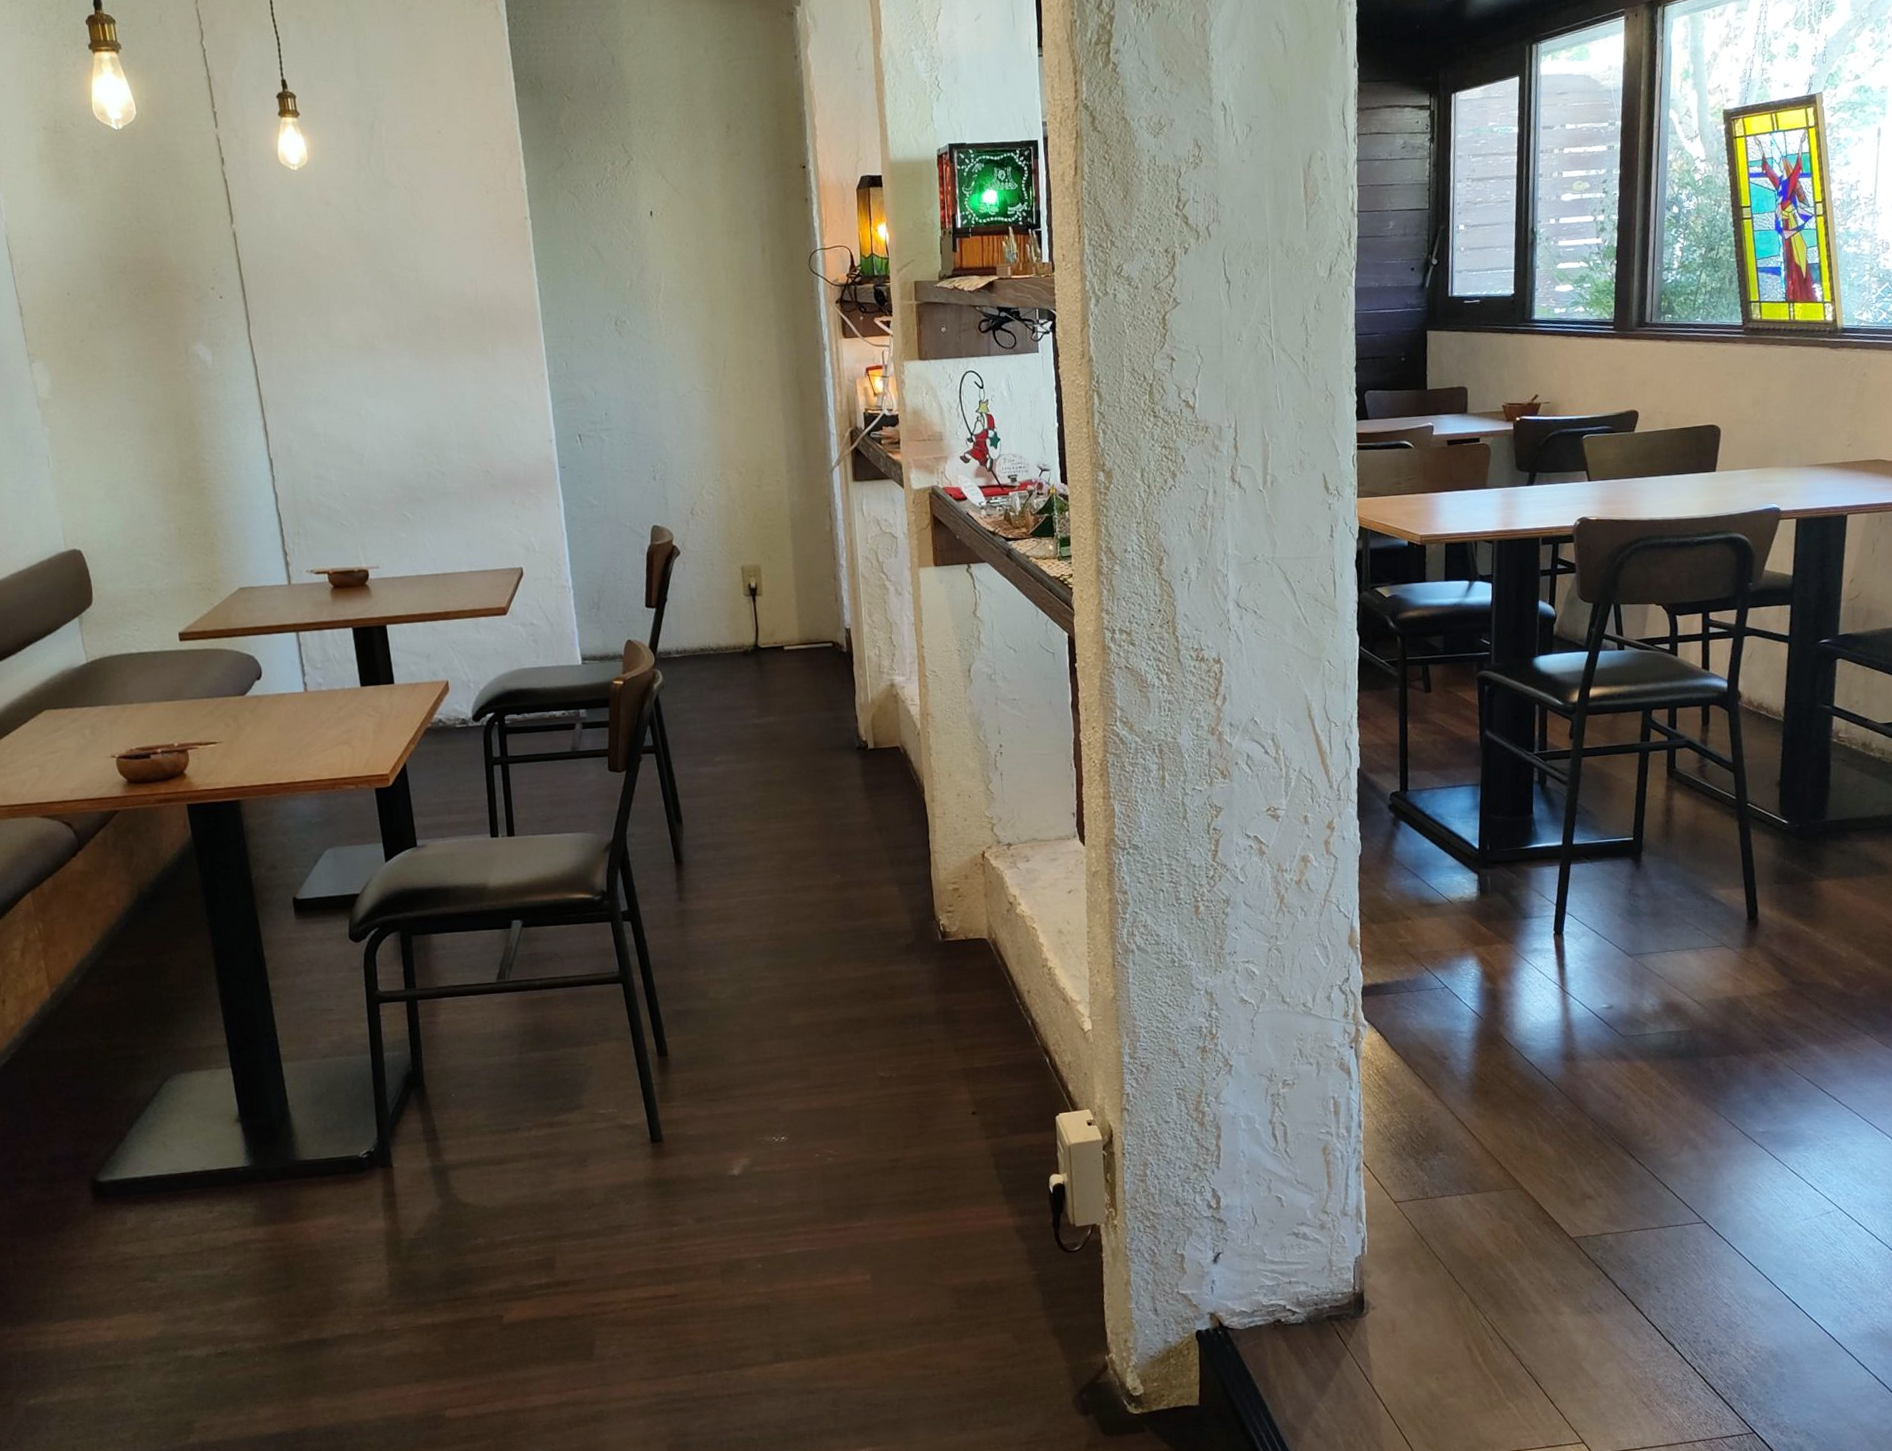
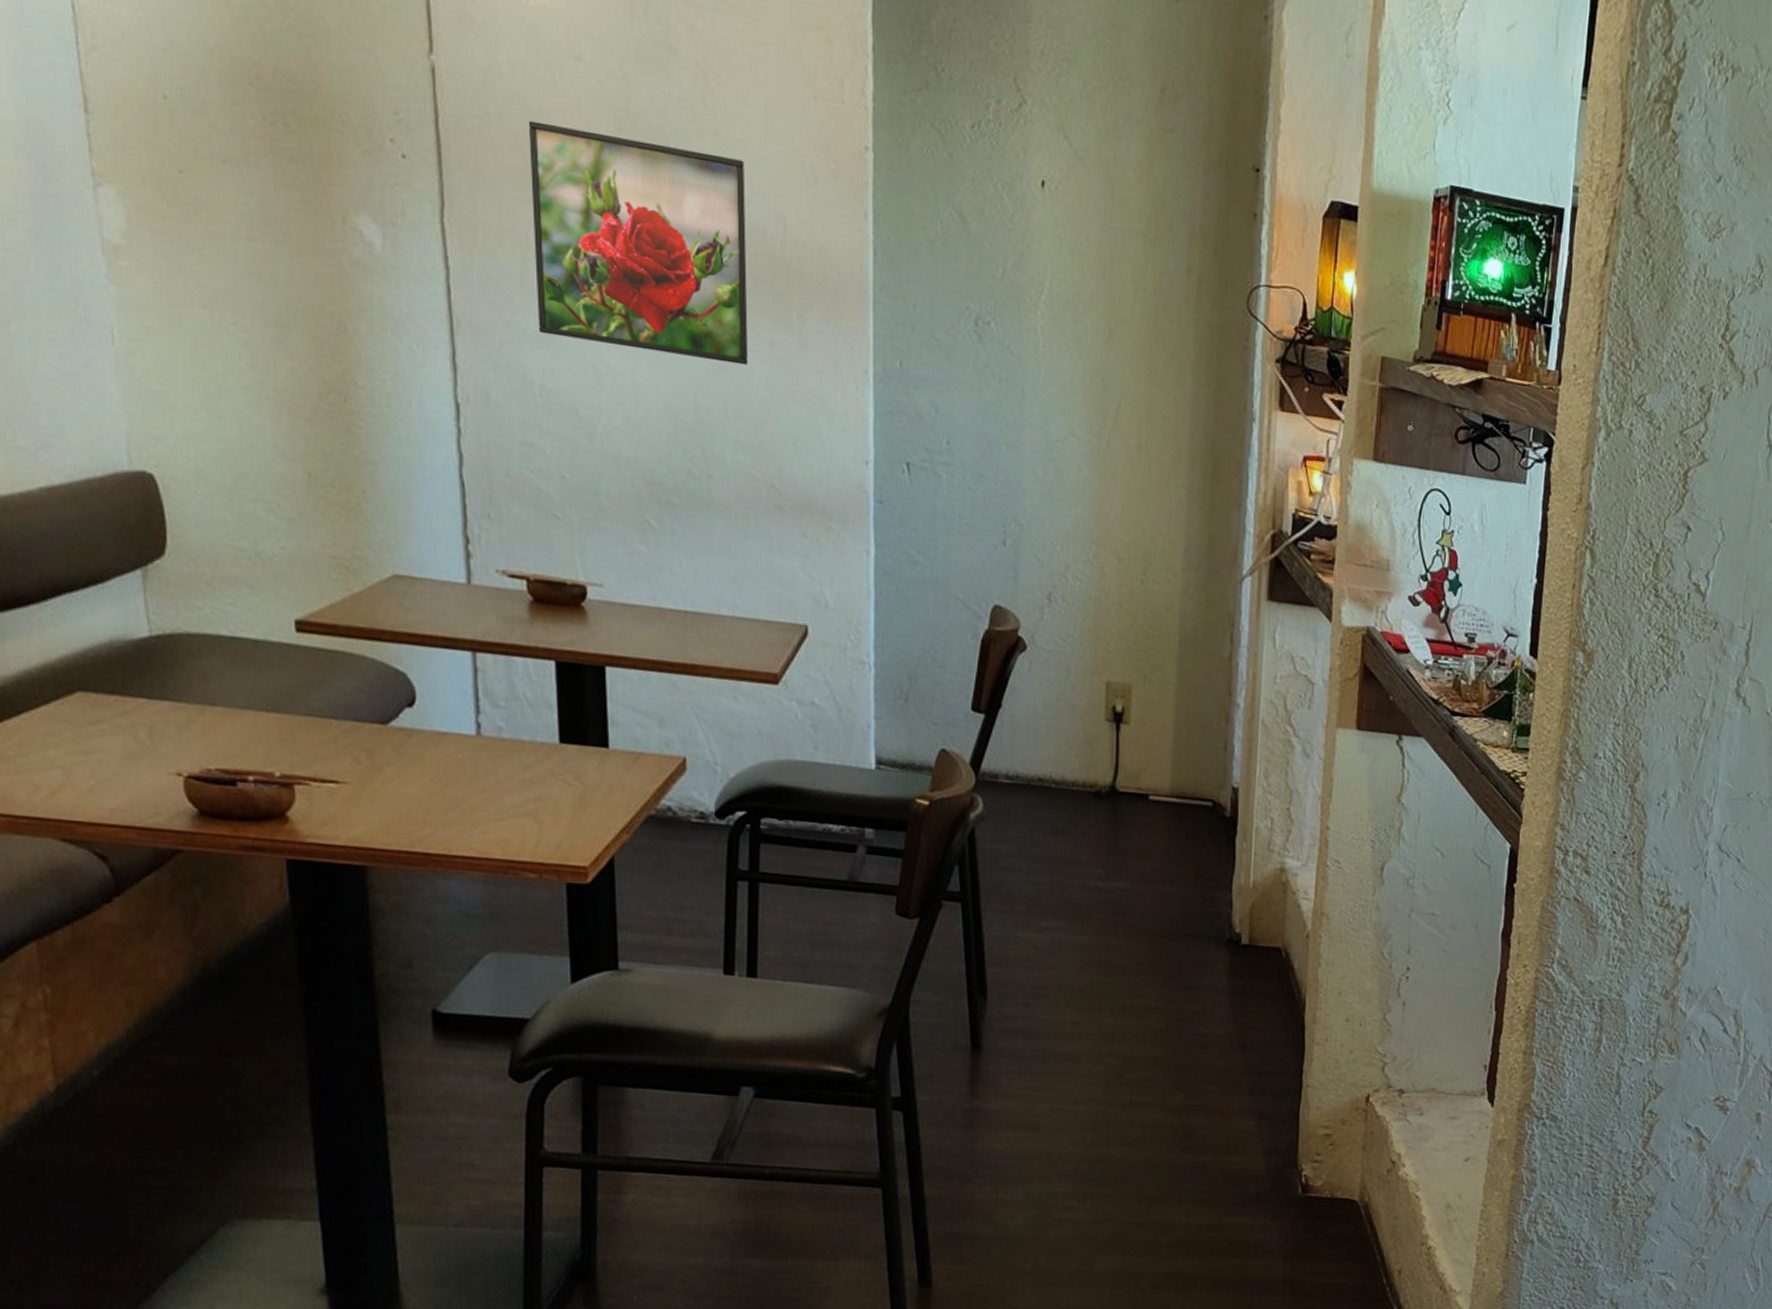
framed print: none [299,246,462,398] -> present [528,120,749,365]

